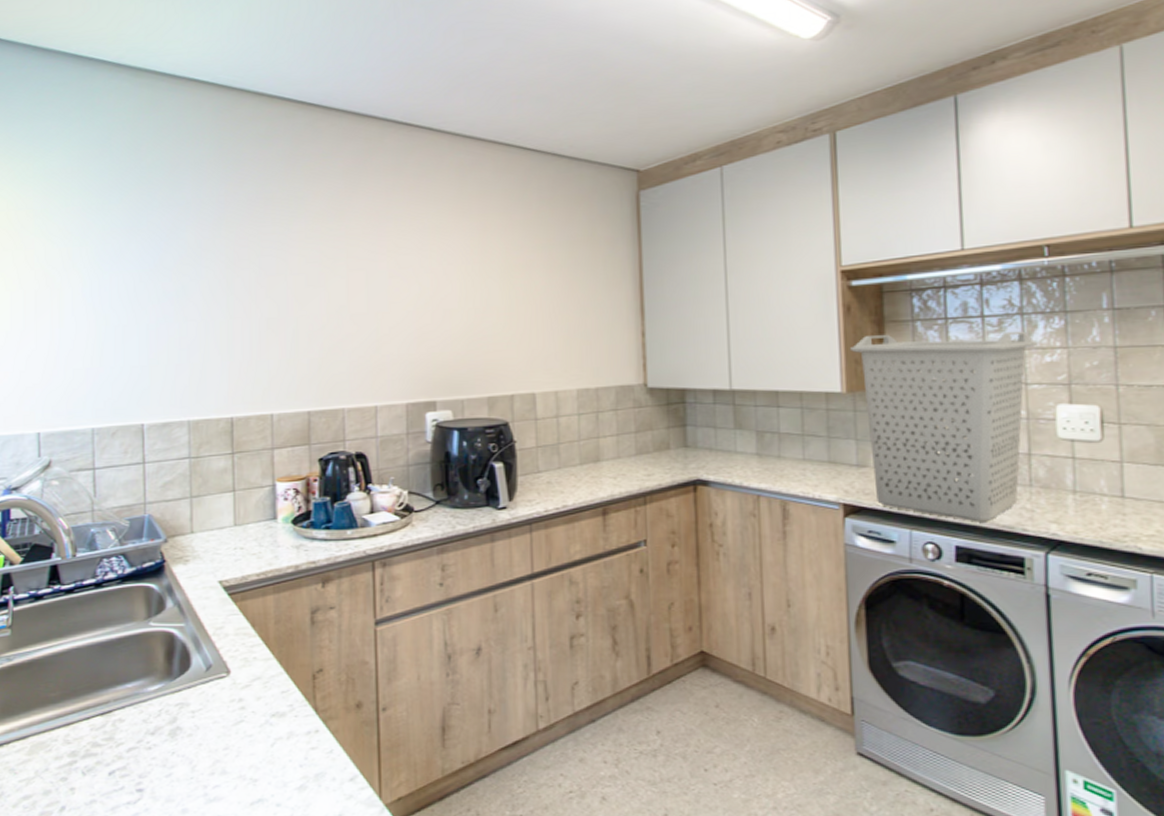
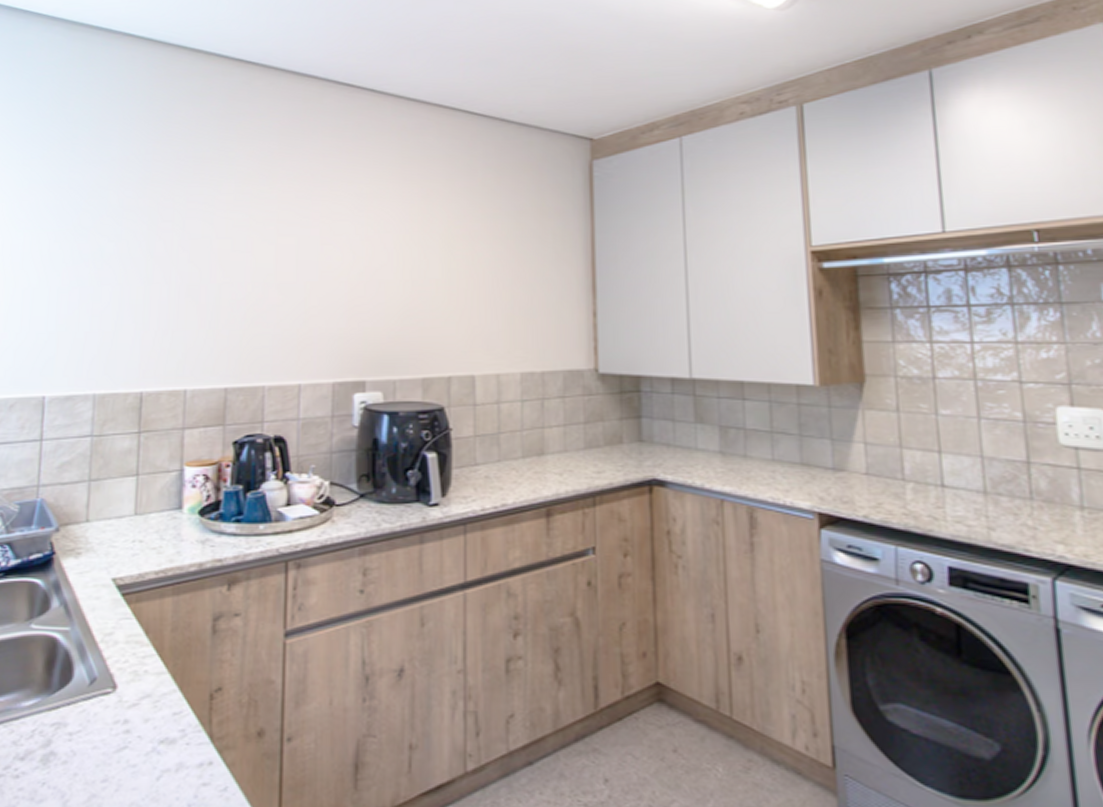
laundry basket: present [850,331,1037,522] -> none [823,322,1031,540]

